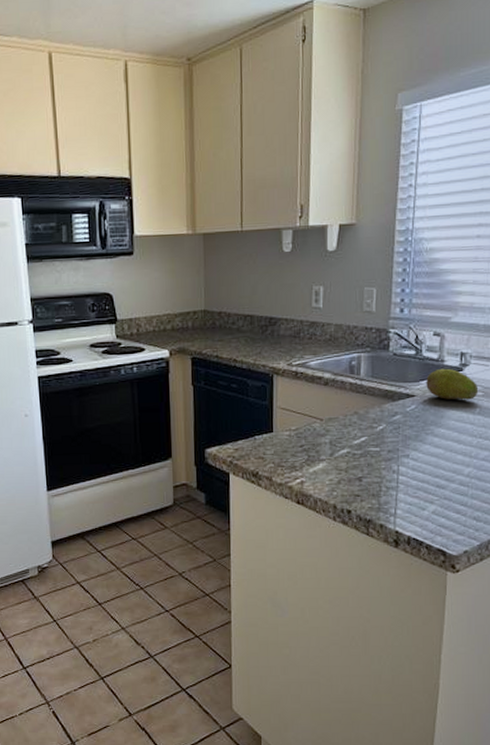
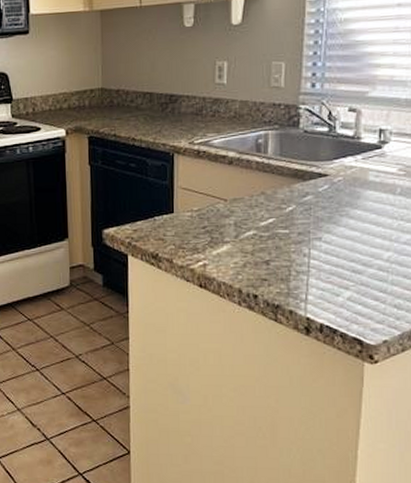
fruit: present [426,368,479,400] -> none [340,146,400,180]

